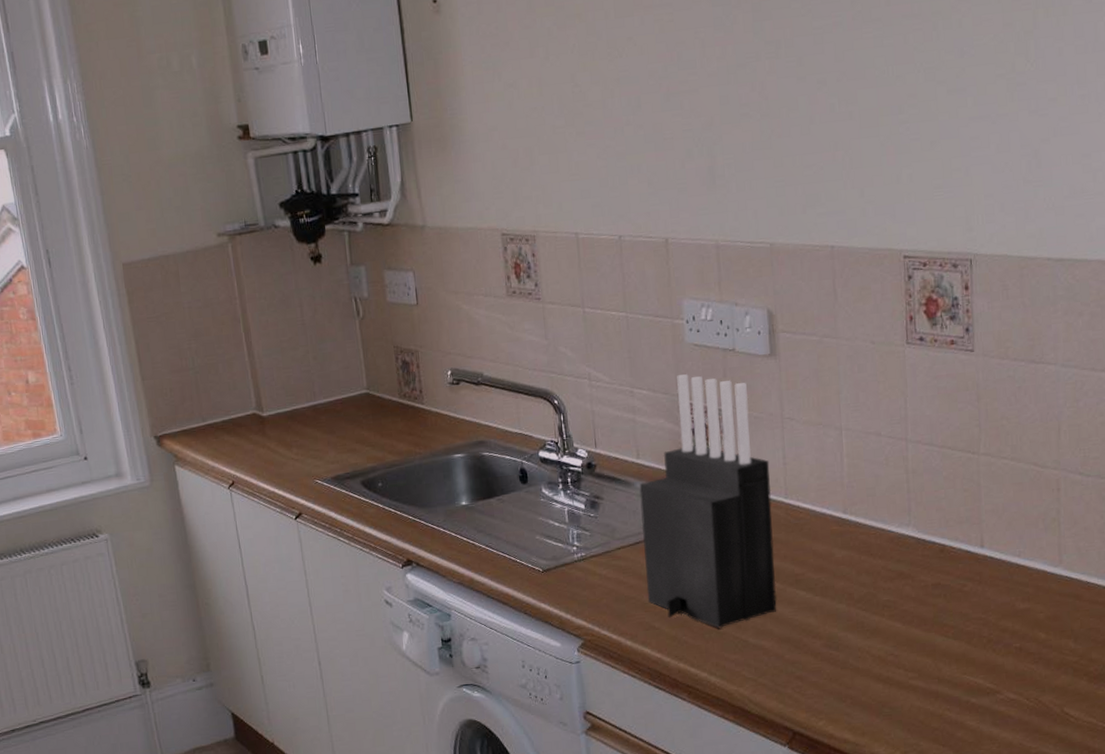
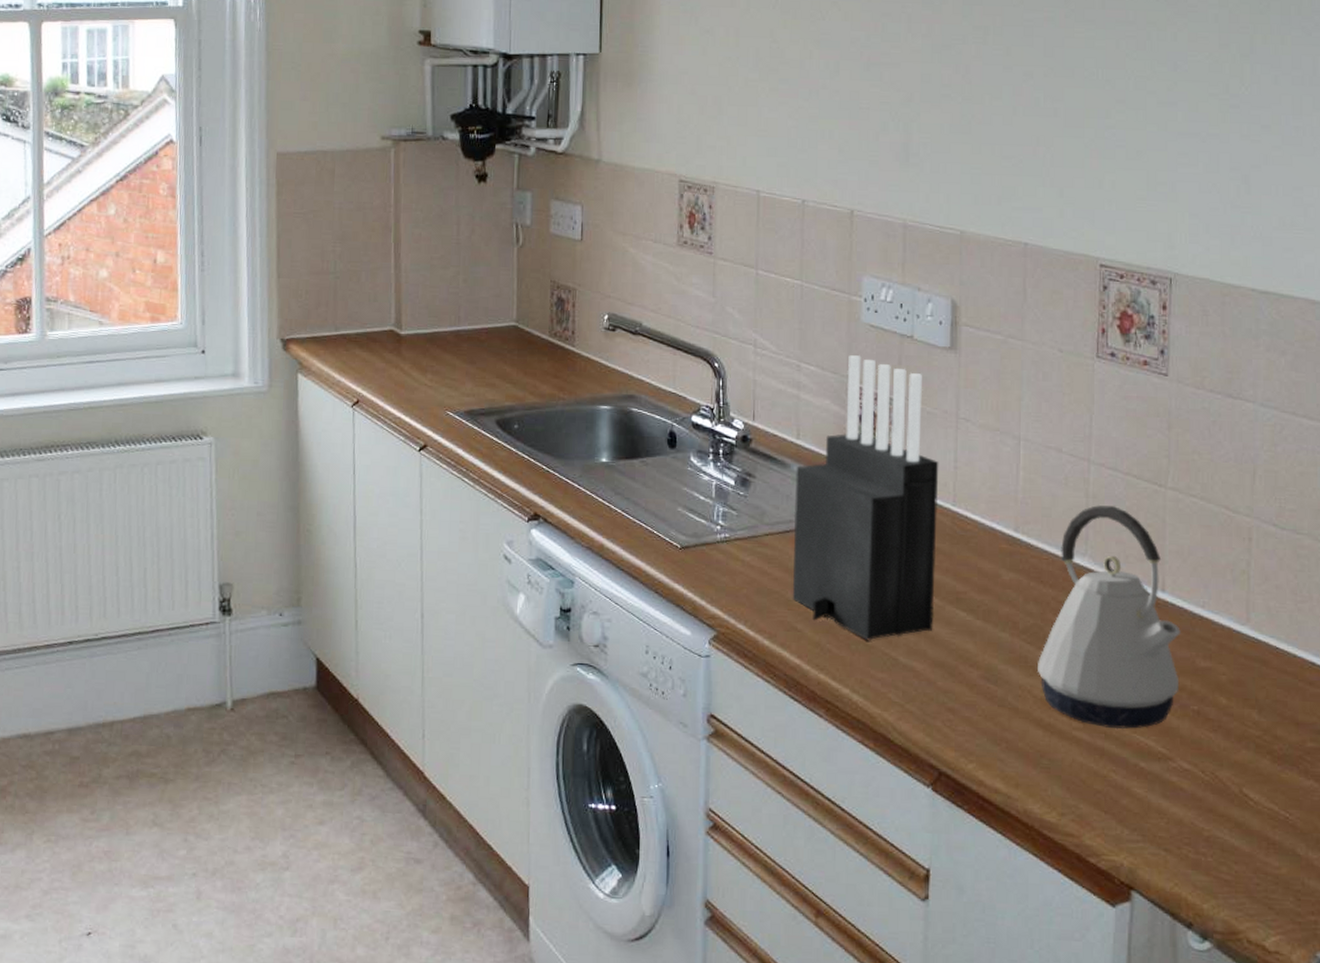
kettle: none [873,476,1001,674] -> present [1038,504,1181,729]

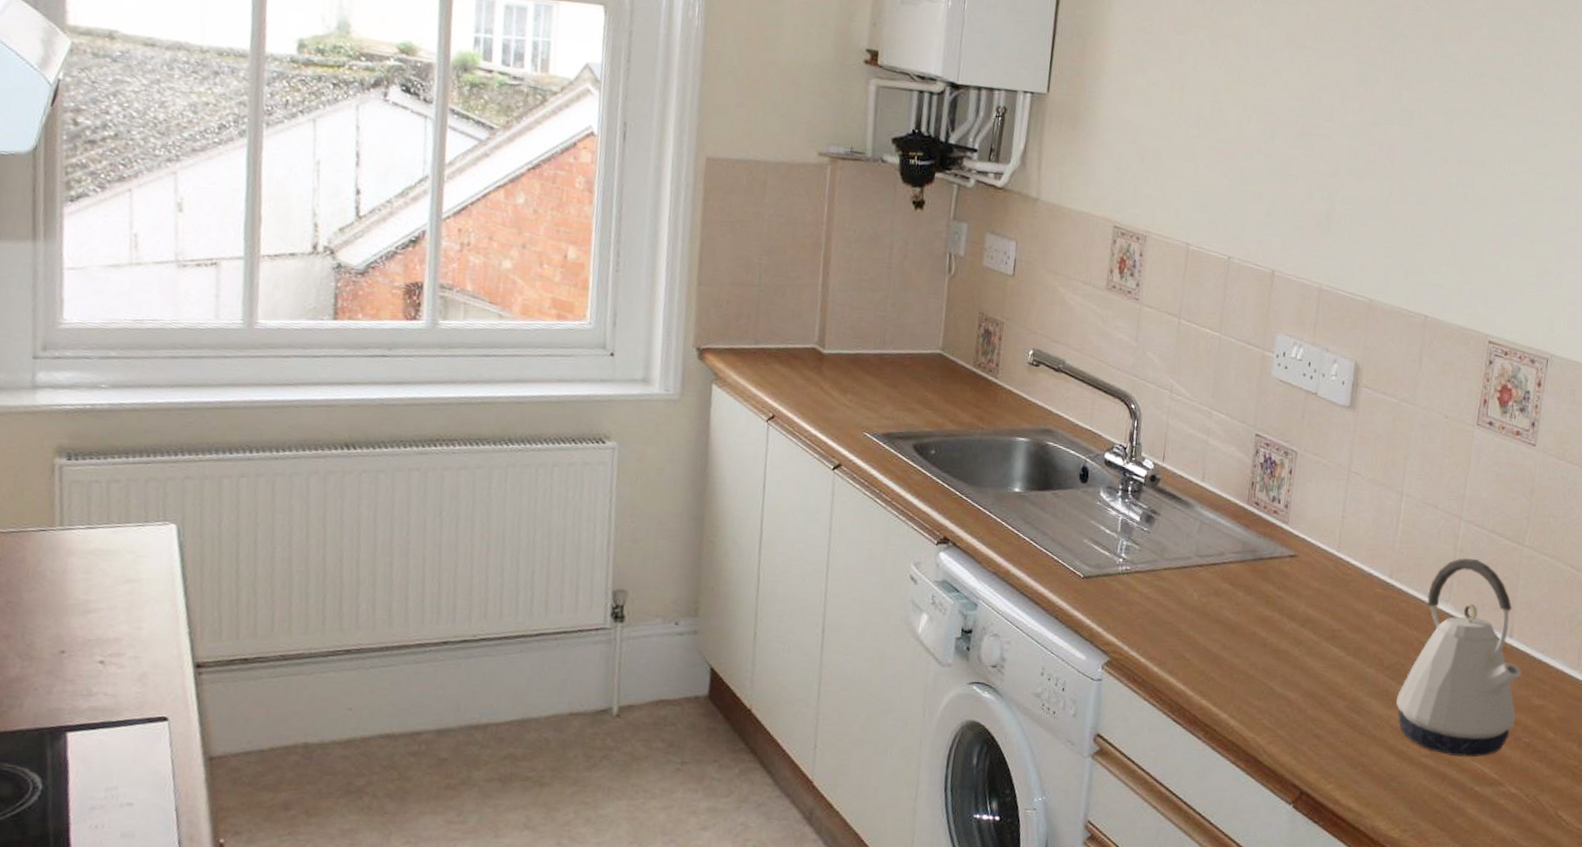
knife block: present [792,355,939,641] -> none [1183,406,1329,671]

